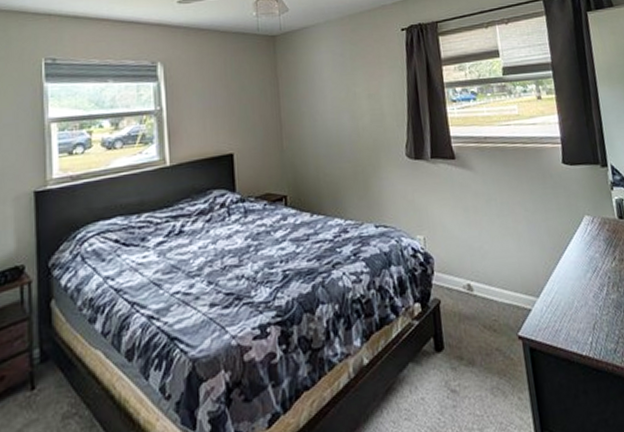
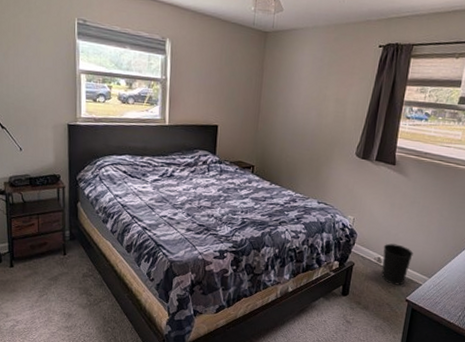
wastebasket: none [469,260,510,319] -> present [381,243,413,286]

